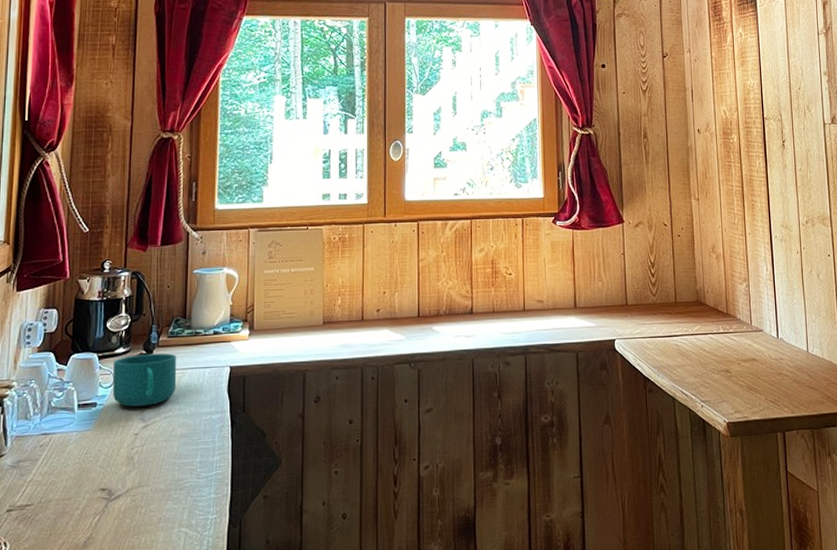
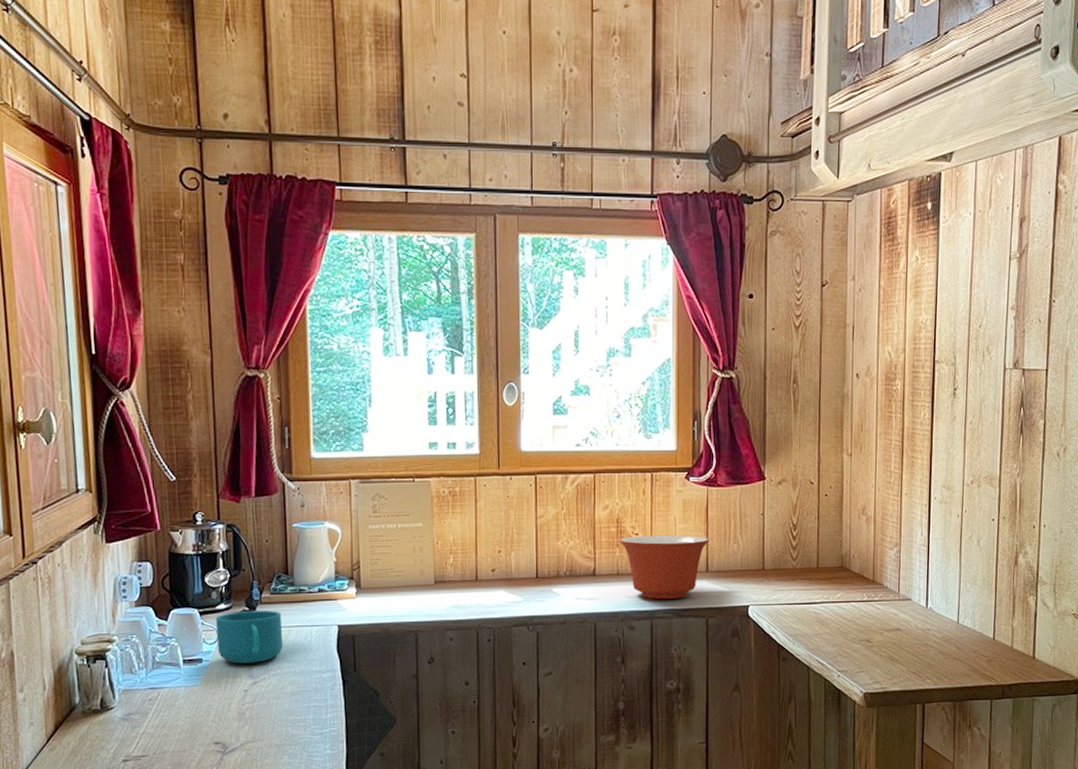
mixing bowl: none [494,274,576,335] -> present [619,535,709,599]

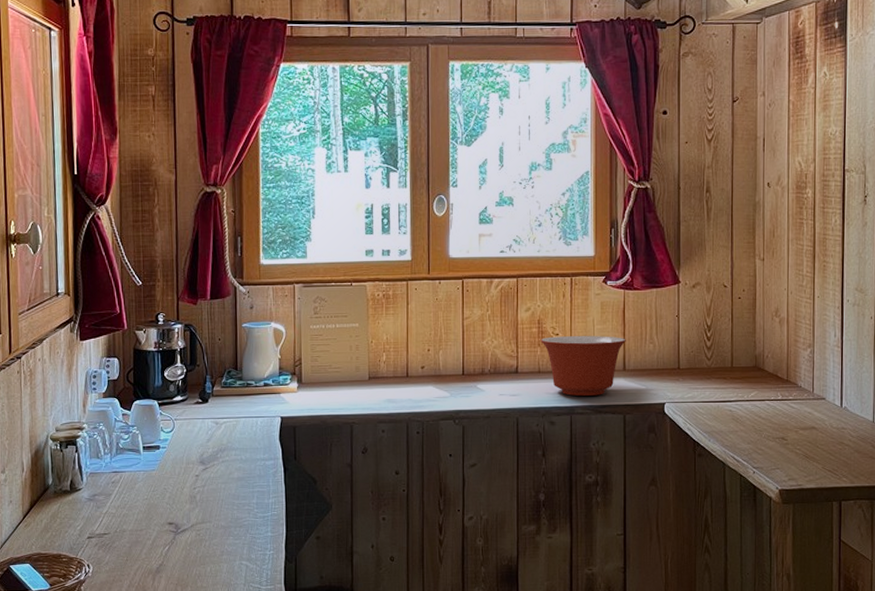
cup: present [216,610,283,664] -> none [173,402,232,451]

